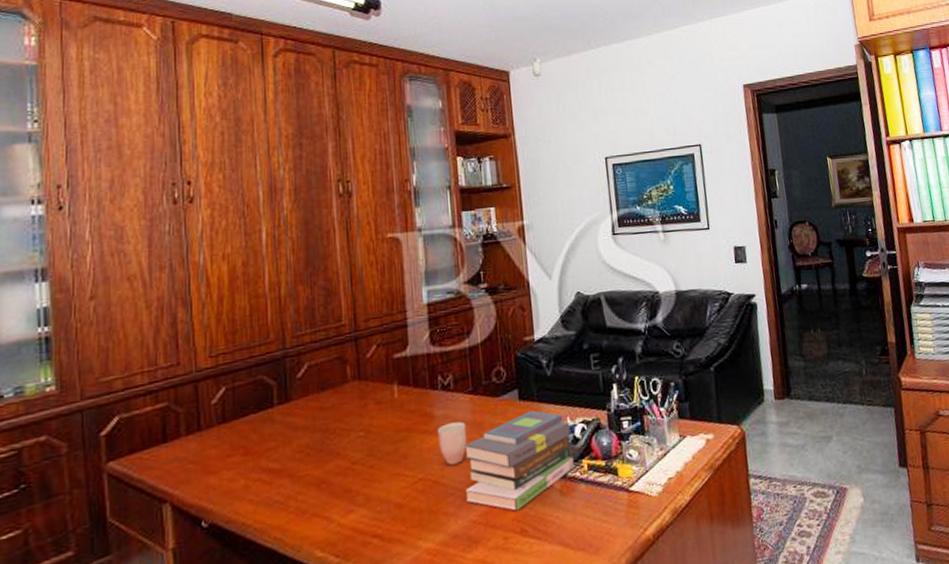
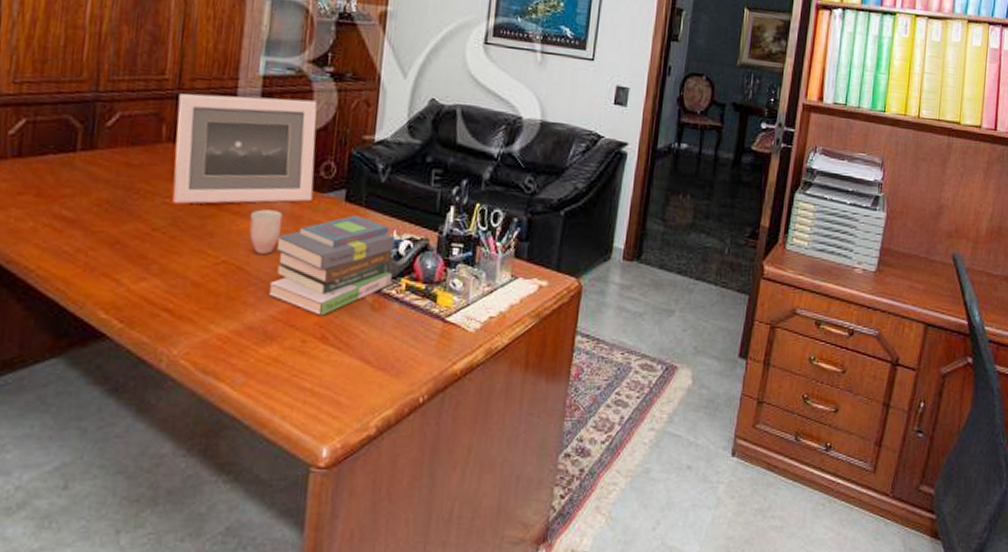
picture frame: none [356,316,490,436] -> present [172,93,317,204]

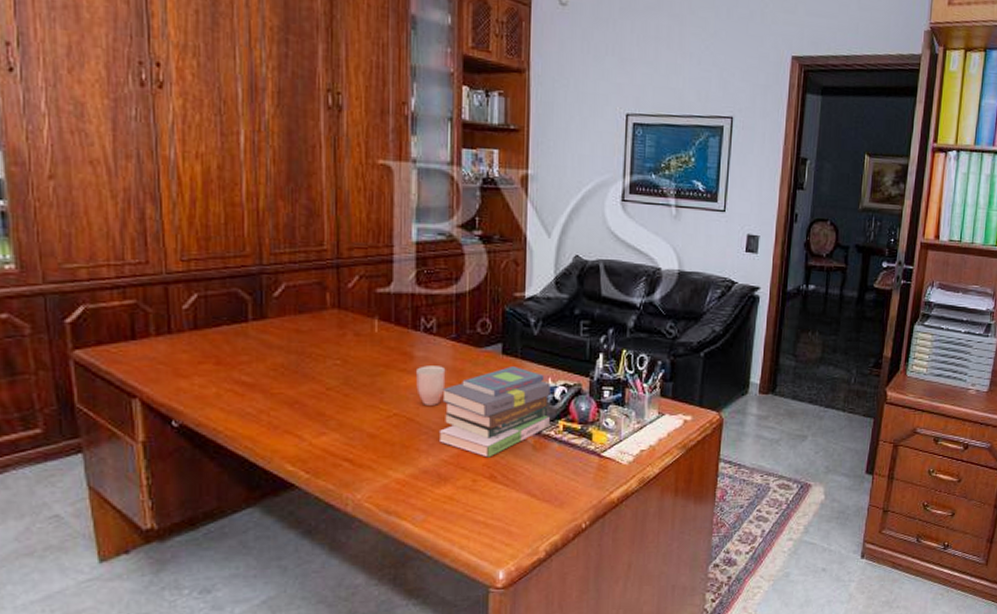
picture frame: present [172,93,317,204] -> none [338,262,472,365]

